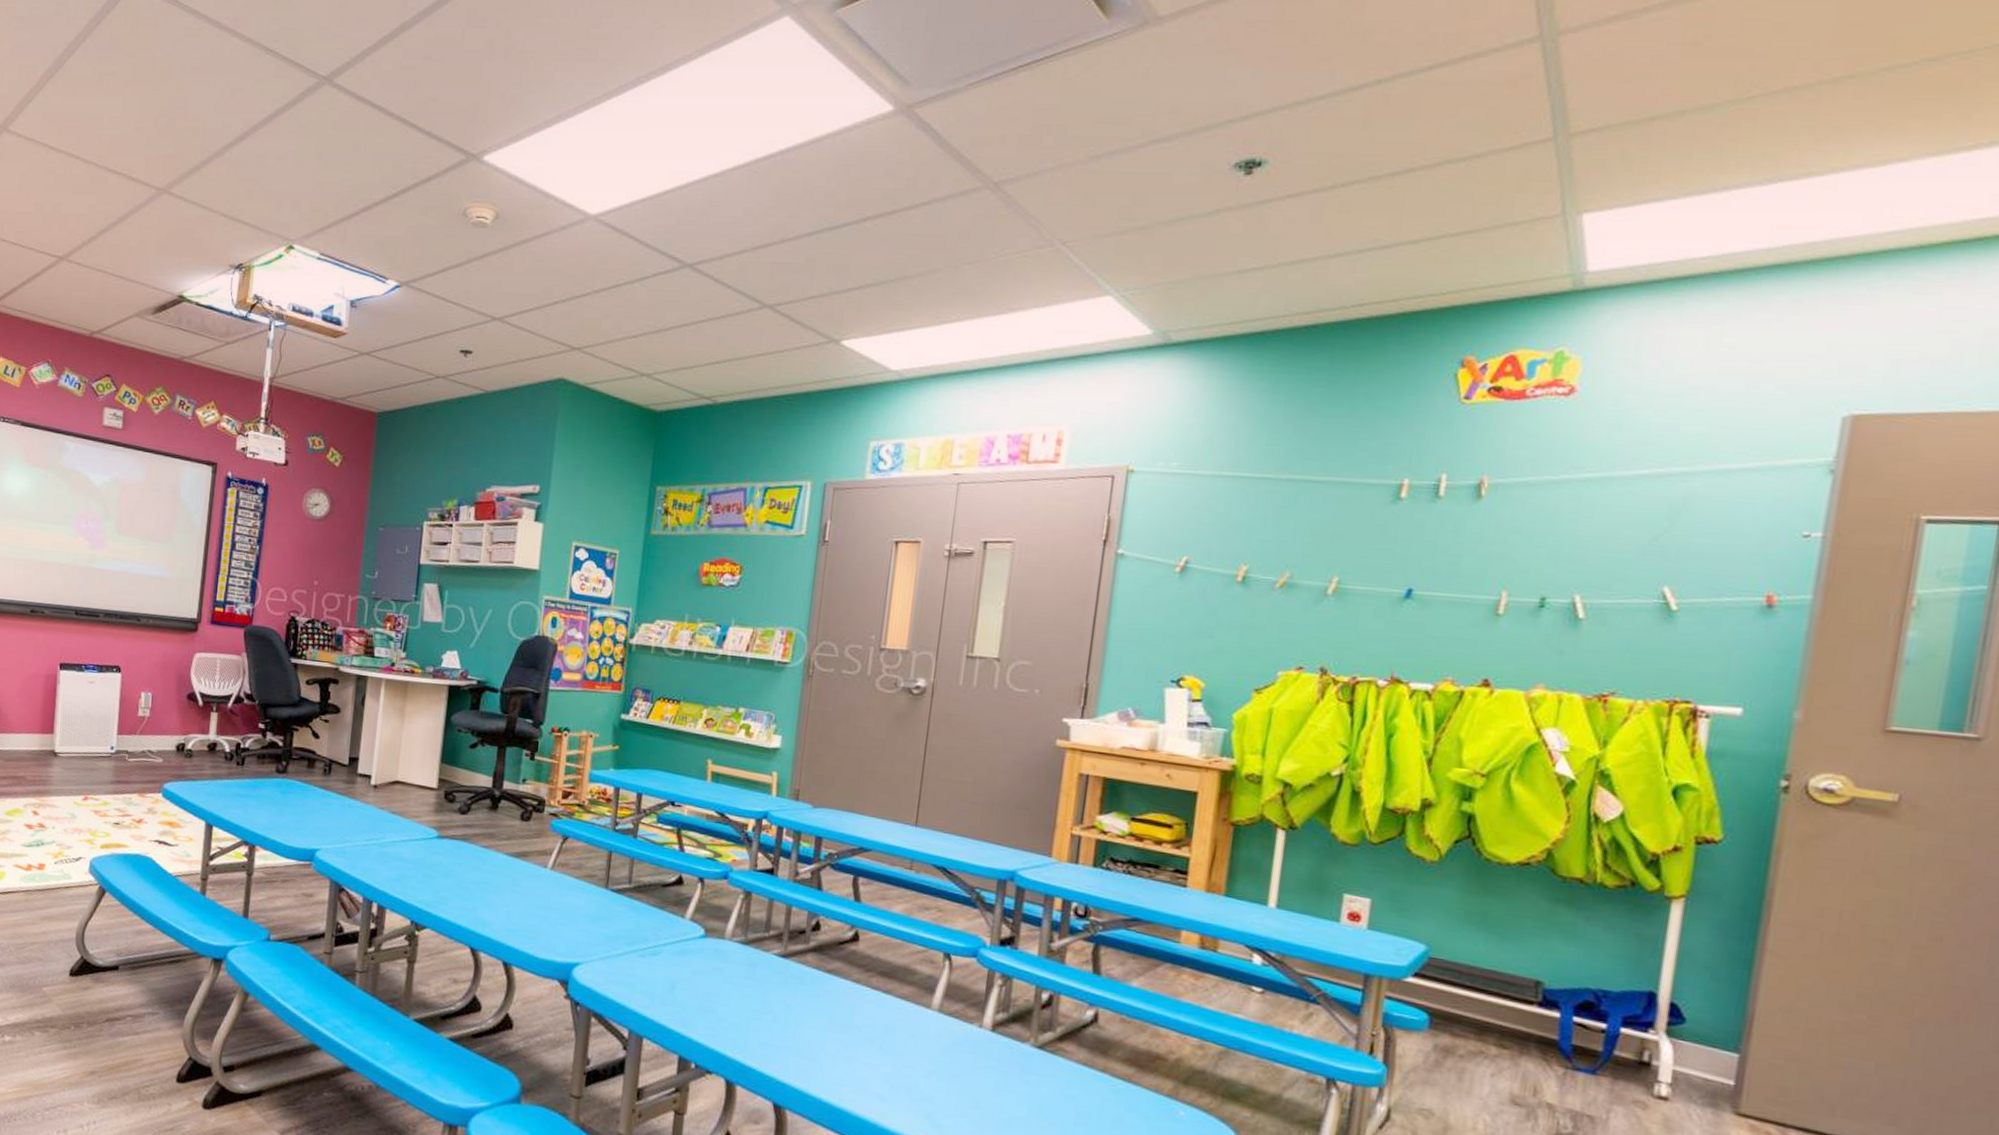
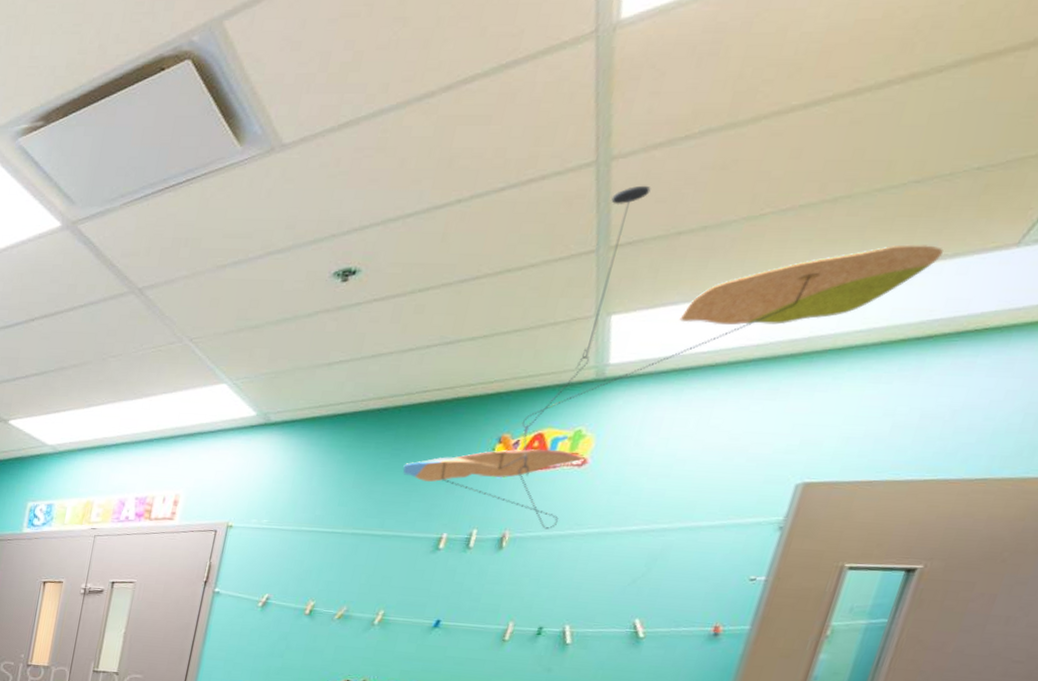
ceiling mobile: none [1344,63,1977,474] -> present [402,185,943,530]

